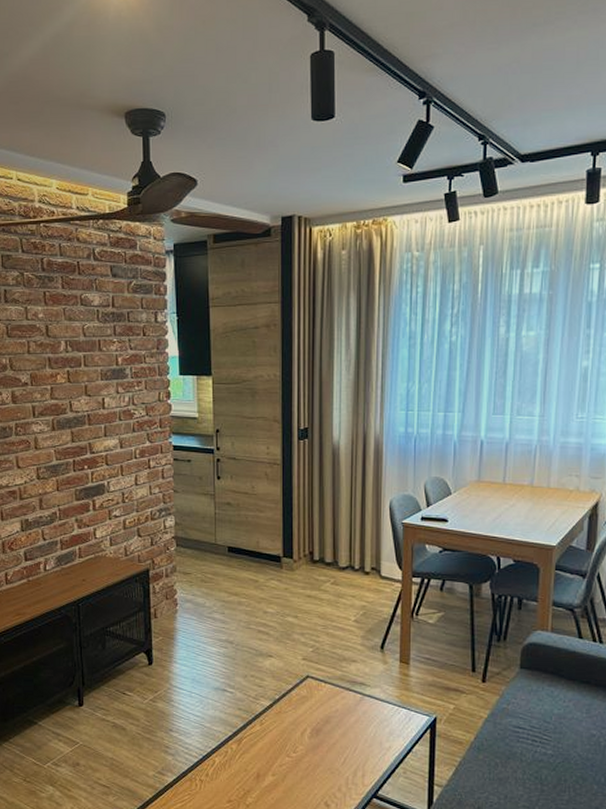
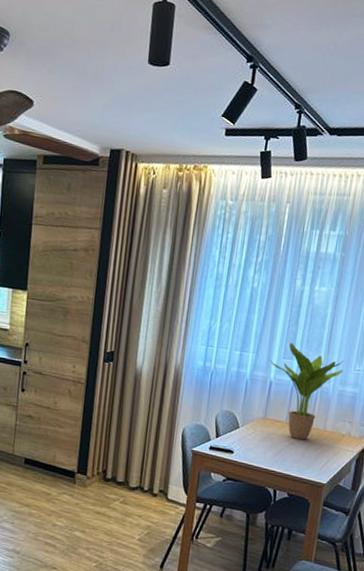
potted plant: none [477,397,564,500] -> present [269,343,344,440]

